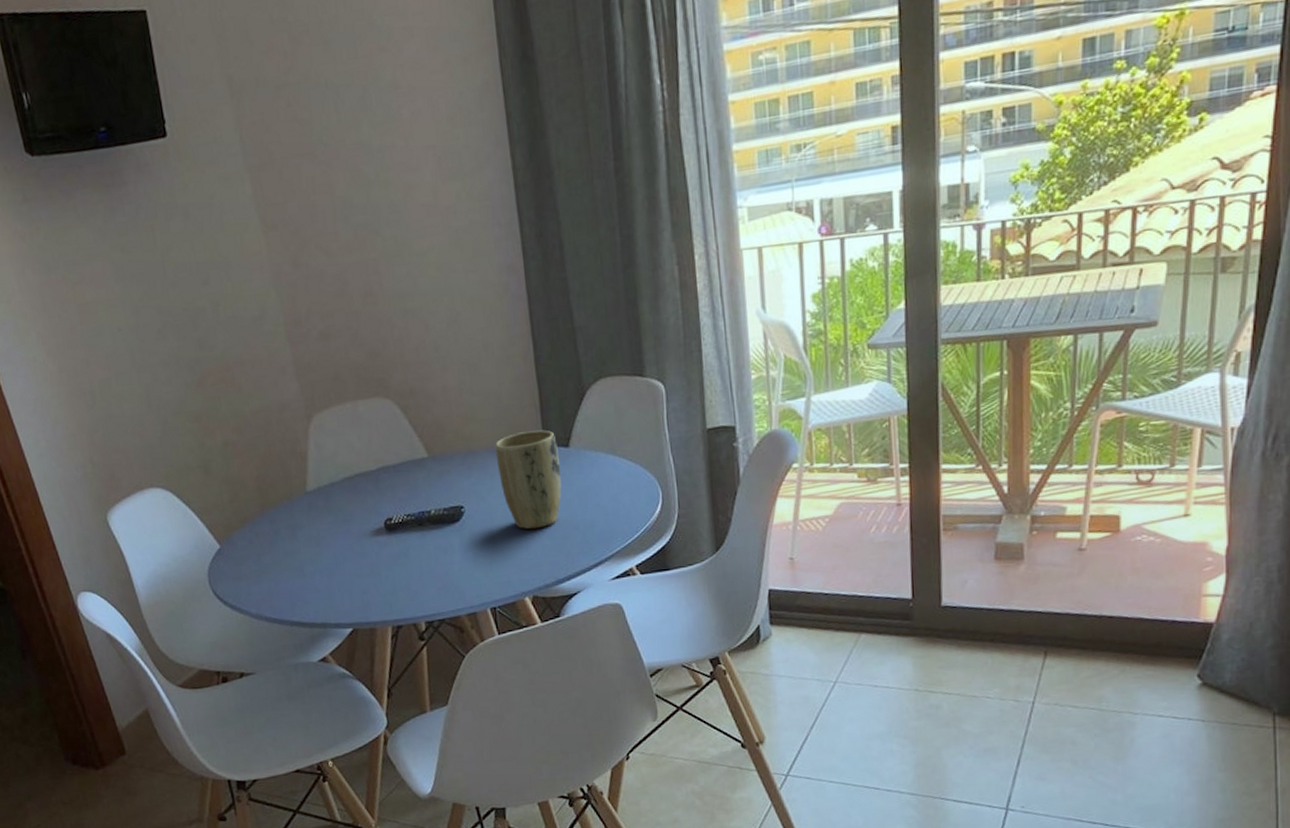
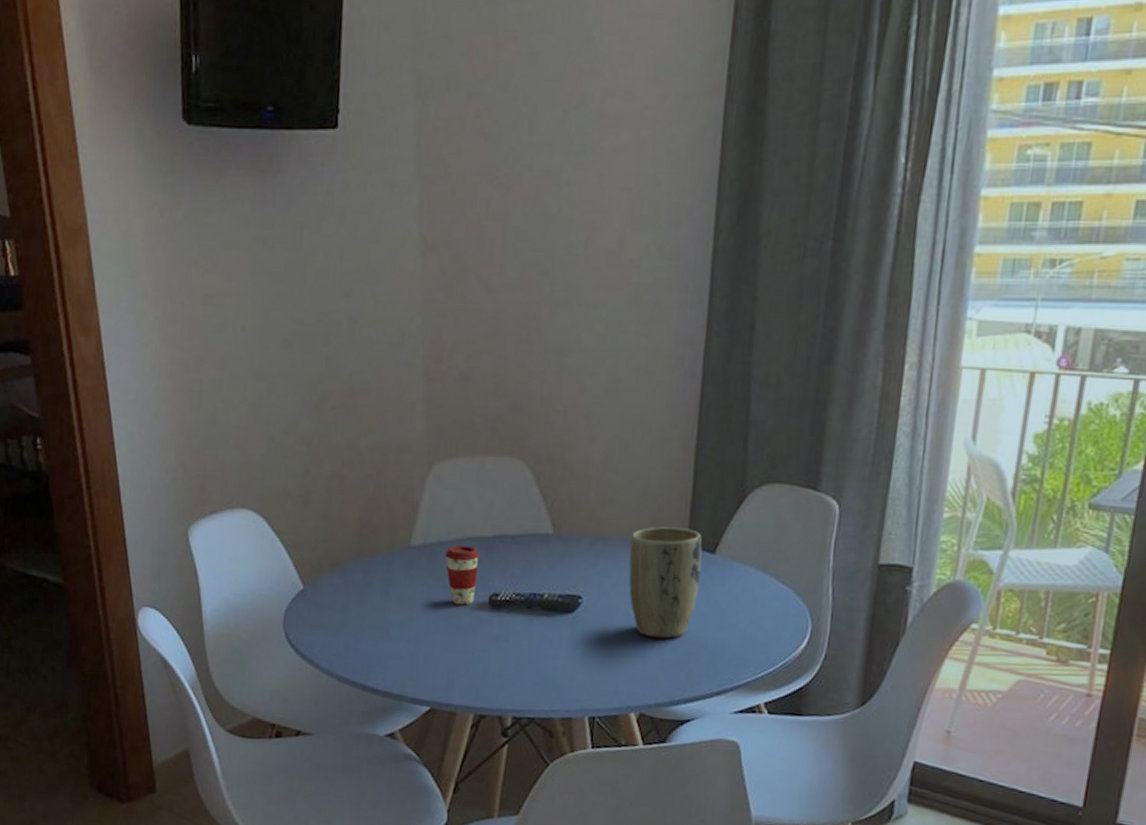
coffee cup: none [338,481,372,535] -> present [445,545,479,606]

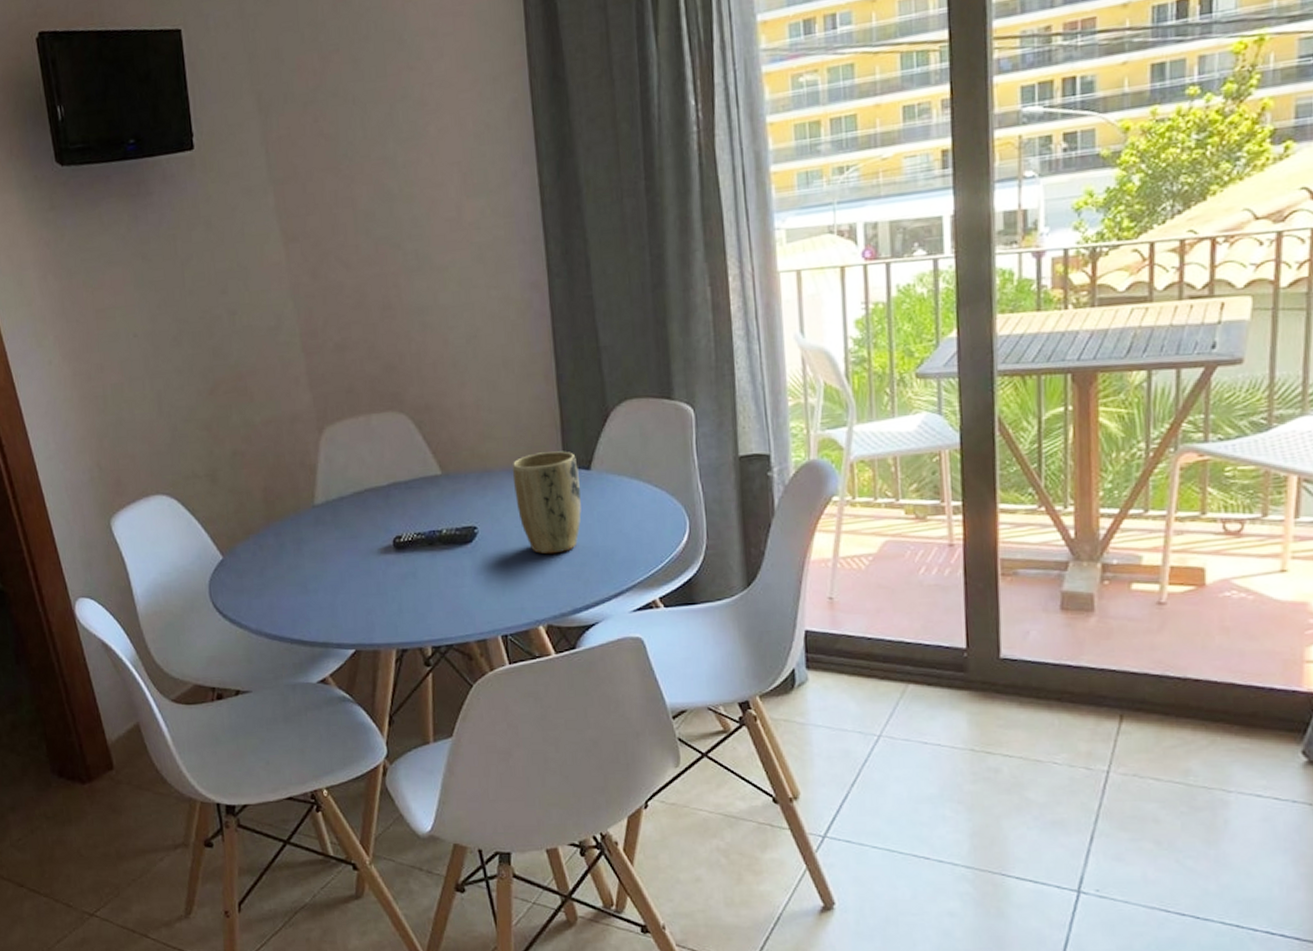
coffee cup: present [445,545,479,606] -> none [346,497,380,552]

